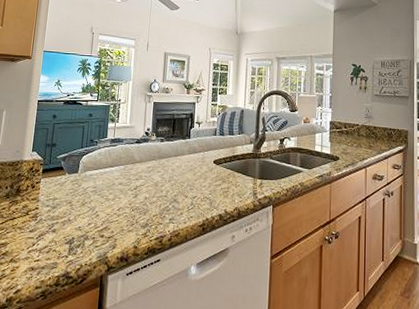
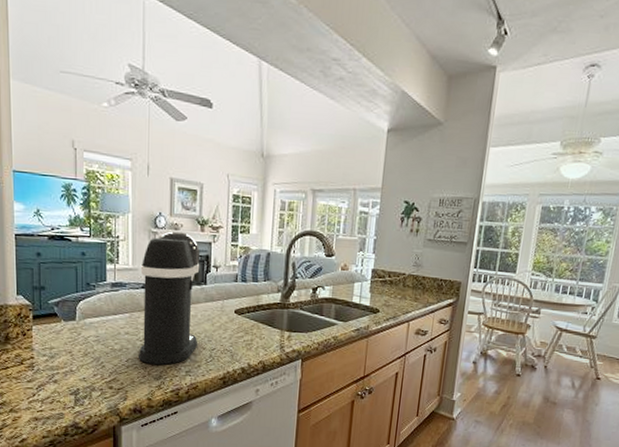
coffee maker: none [129,94,186,213] -> present [139,231,201,365]

